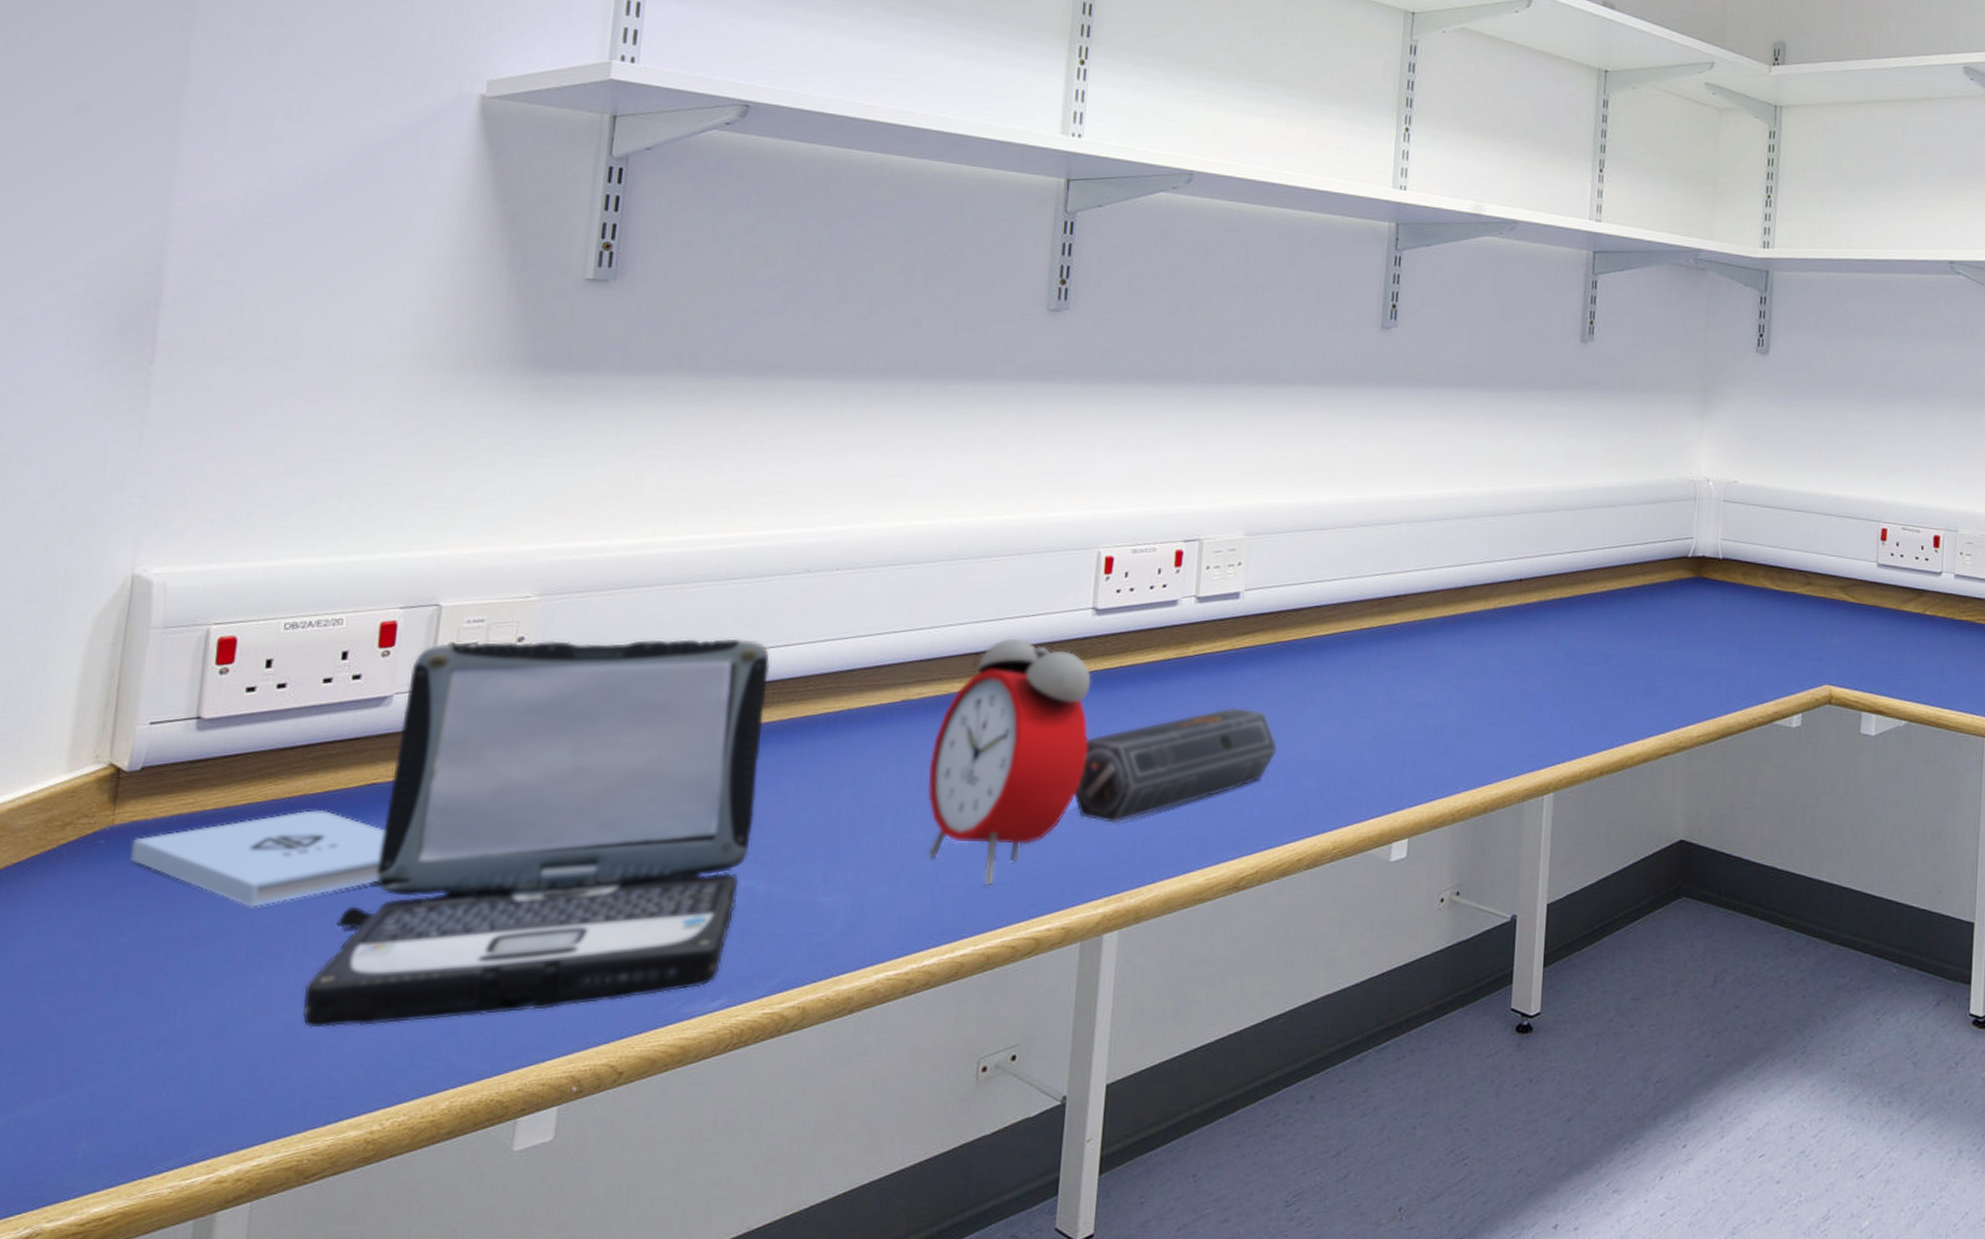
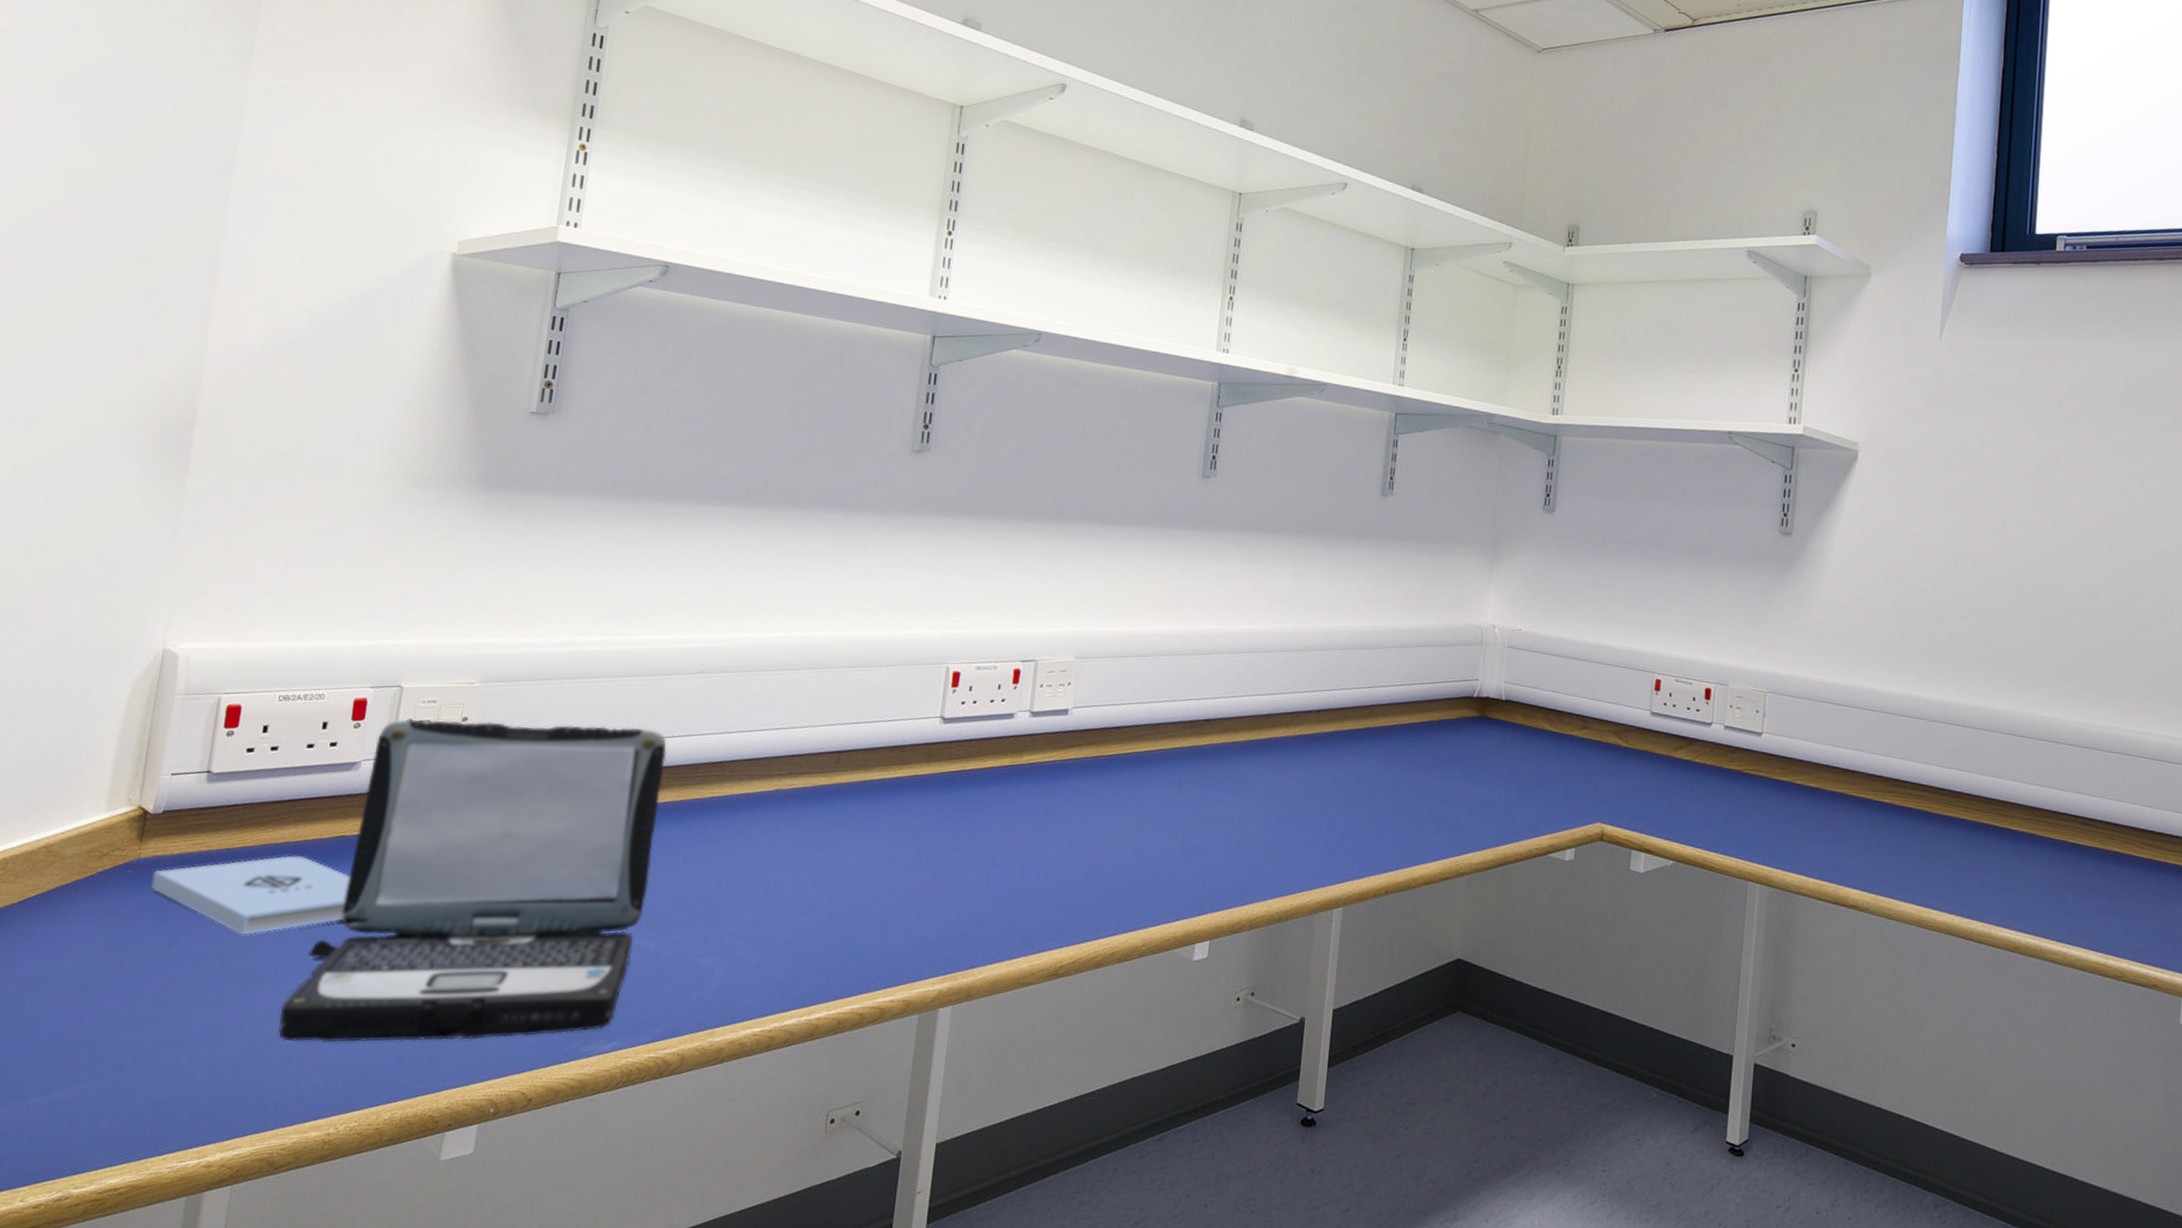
alarm clock: present [927,638,1092,886] -> none [791,739,938,959]
speaker: present [1074,706,1278,823] -> none [918,811,1097,910]

